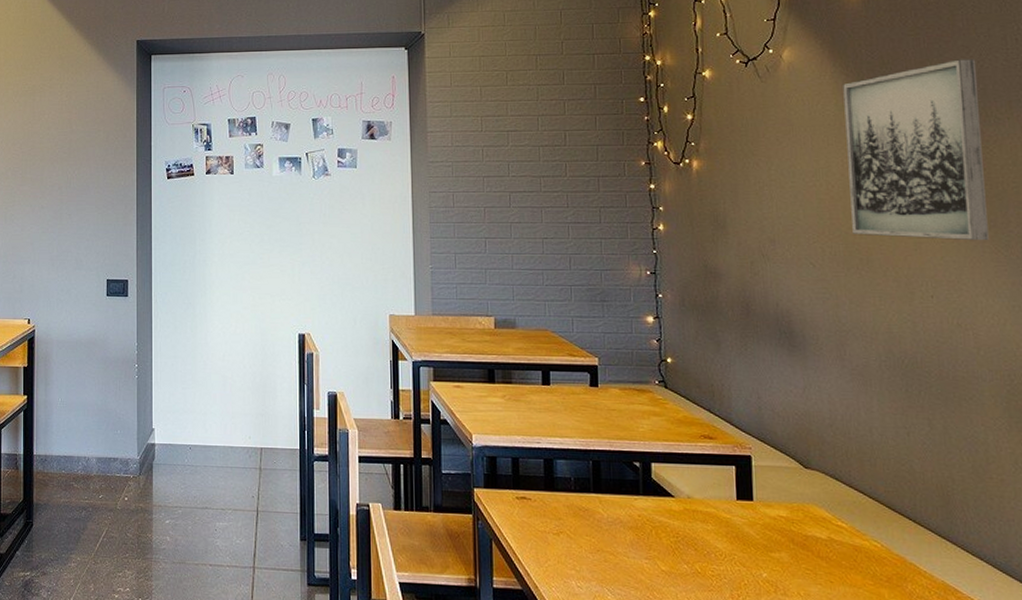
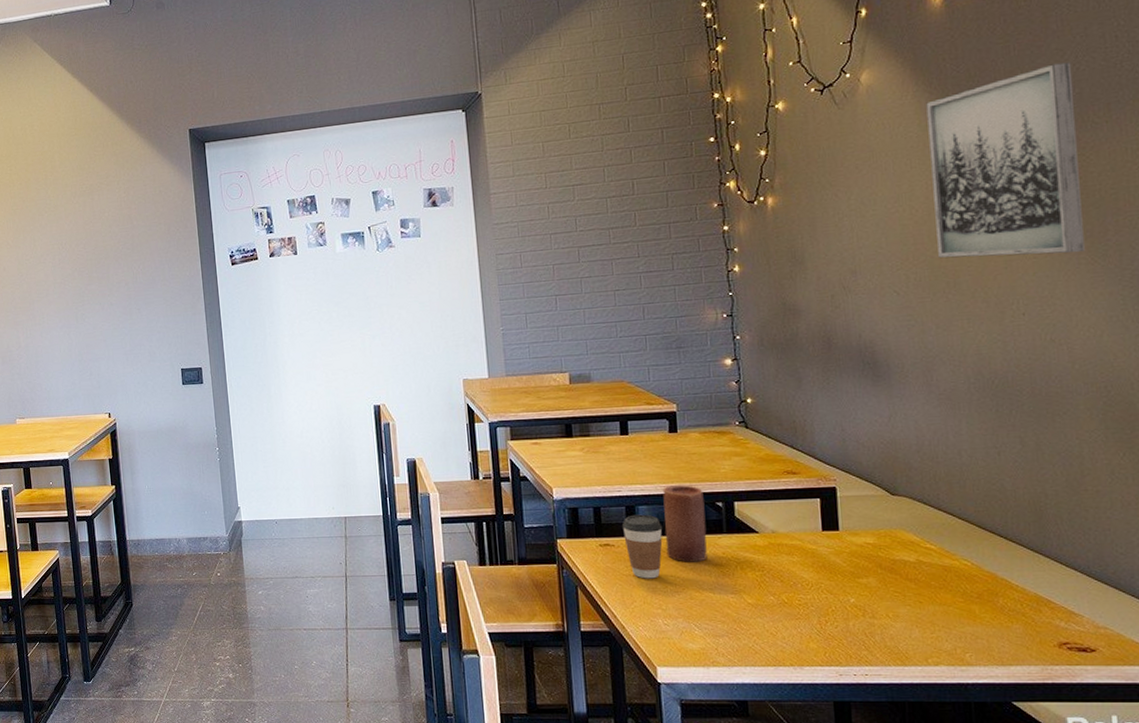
coffee cup: none [539,468,580,537] -> present [621,514,663,579]
candle: none [581,441,623,523] -> present [662,485,707,562]

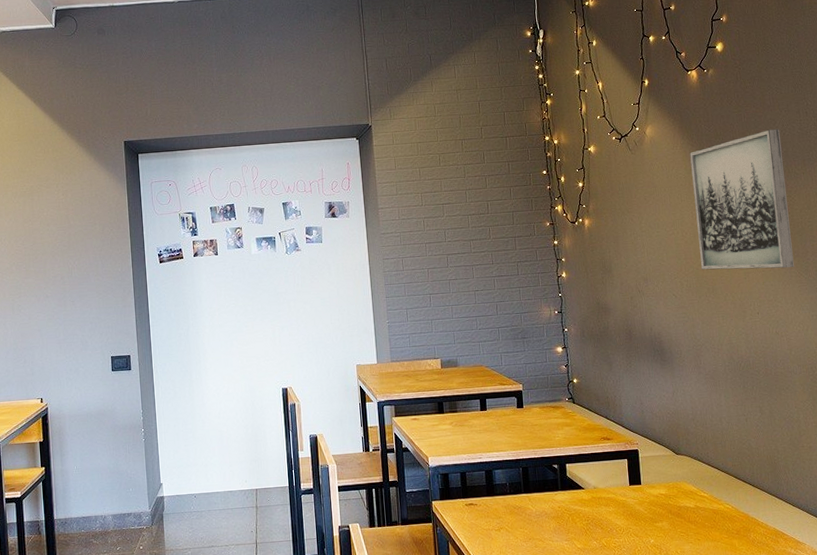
coffee cup: present [621,514,663,579] -> none [482,477,514,532]
candle: present [662,485,707,562] -> none [513,451,547,516]

